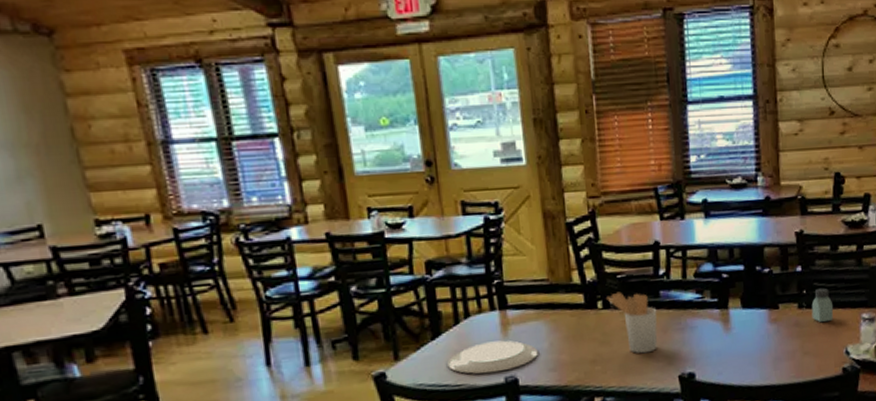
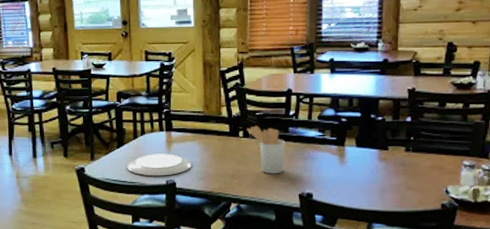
saltshaker: present [811,288,833,323] -> none [417,136,437,165]

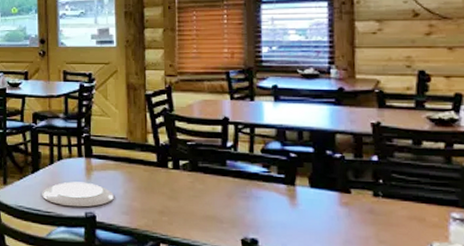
utensil holder: present [247,125,286,174] -> none [177,156,223,214]

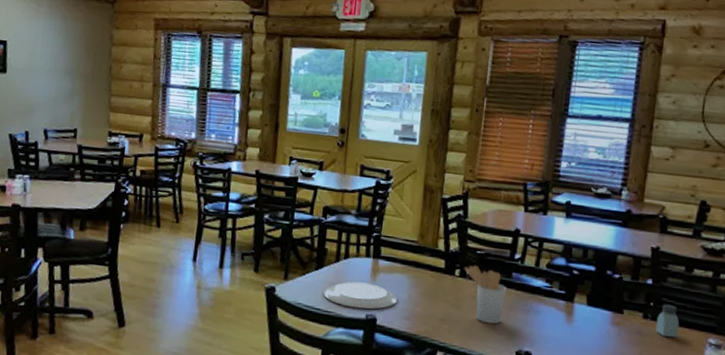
utensil holder: none [177,156,223,214] -> present [464,265,507,325]
saltshaker: none [389,180,415,215] -> present [655,304,679,338]

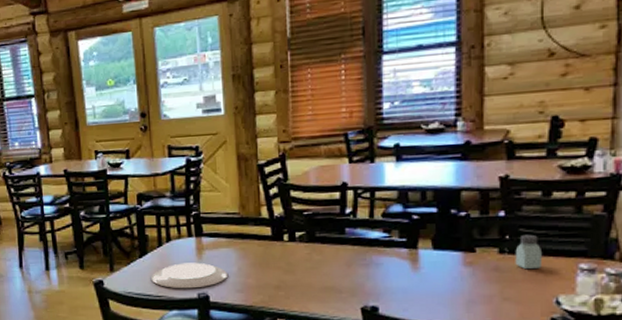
utensil holder: present [464,265,507,325] -> none [293,227,342,284]

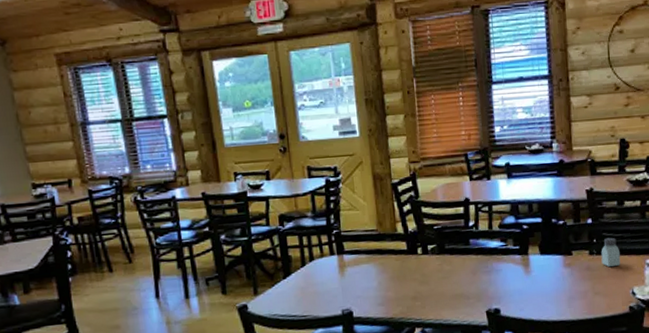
plate: present [151,262,227,289] -> none [296,279,369,307]

